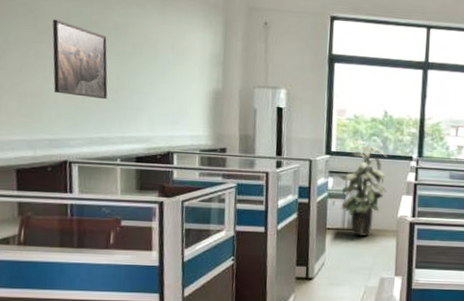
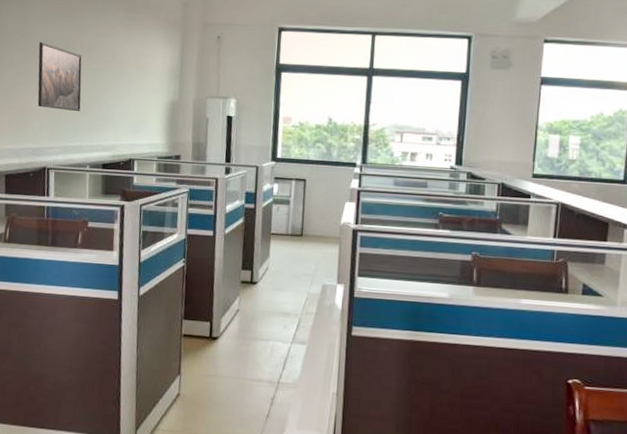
indoor plant: present [338,140,388,237] -> none [283,147,332,243]

